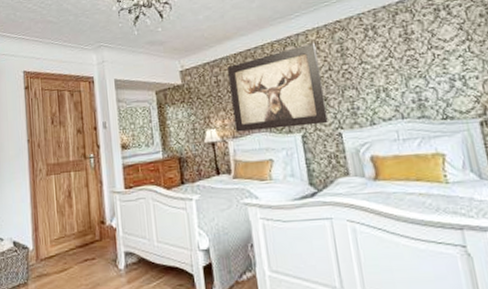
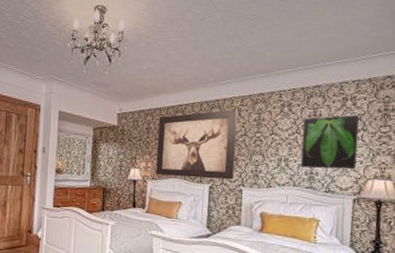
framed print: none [394,25,472,96] -> present [300,115,360,170]

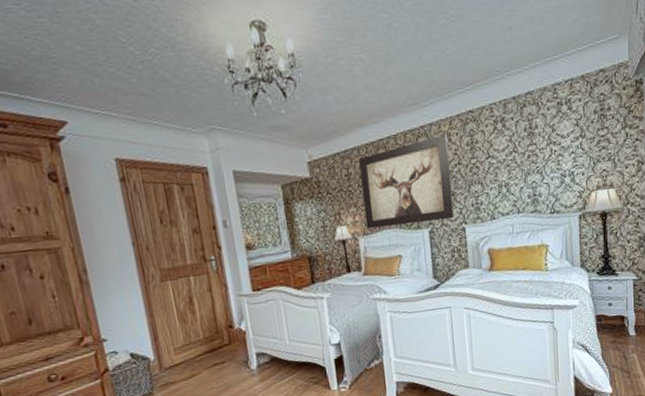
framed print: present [300,115,360,170] -> none [520,120,578,191]

